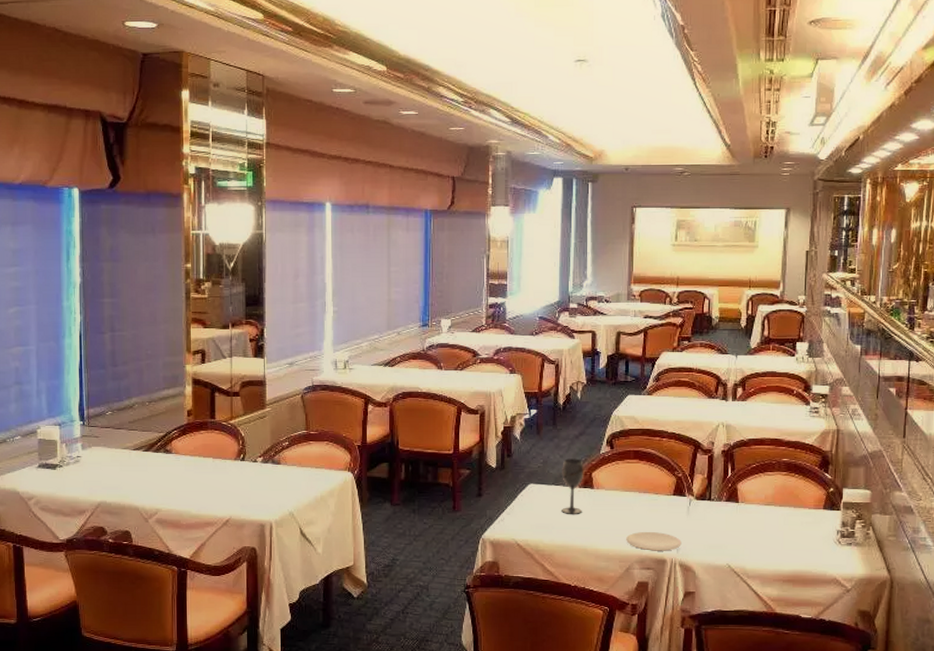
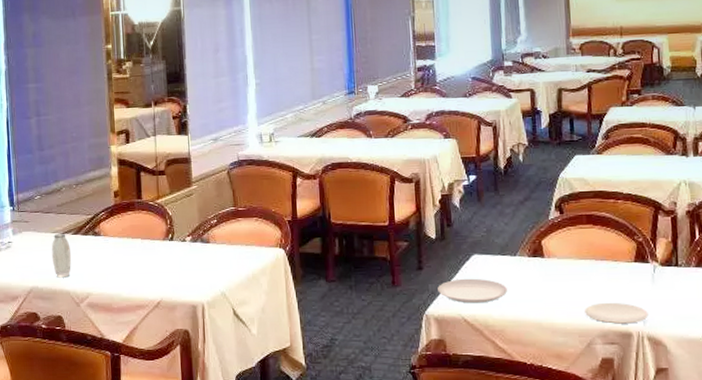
vase: none [121,449,141,493] -> present [51,233,71,278]
plate: none [495,506,558,529] -> present [438,278,507,304]
wine glass: present [562,458,585,514] -> none [507,226,533,286]

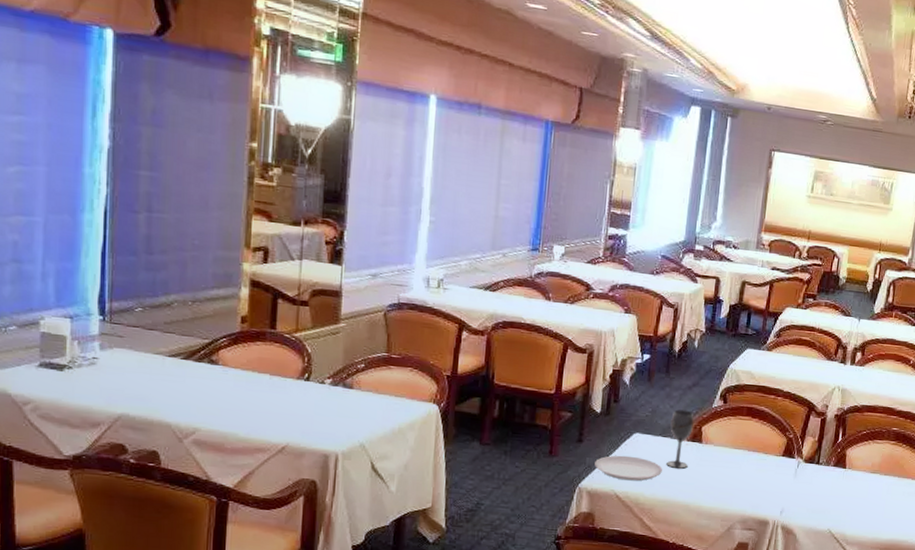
vase: present [51,233,71,278] -> none [151,355,177,408]
wine glass: none [507,226,533,286] -> present [666,409,695,469]
plate: present [585,302,648,324] -> none [730,491,786,513]

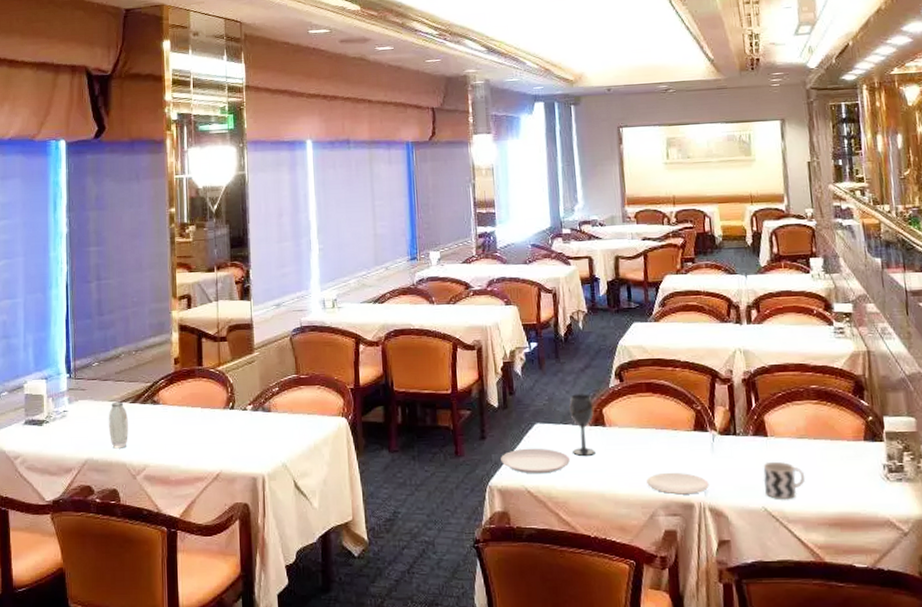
vase: none [151,355,177,408] -> present [108,401,128,449]
plate: none [730,491,786,513] -> present [647,472,709,495]
cup: none [833,490,870,525] -> present [763,461,806,500]

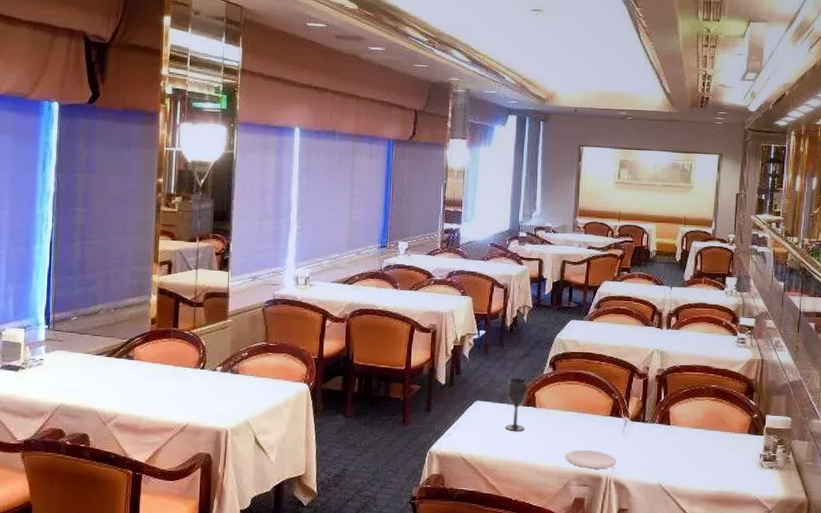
vase: present [108,401,128,449] -> none [83,354,103,397]
plate: present [501,448,570,474] -> none [442,421,502,444]
cup: present [763,461,806,500] -> none [661,446,696,479]

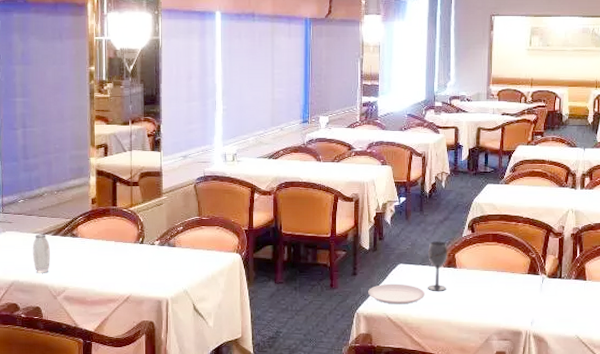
vase: none [83,354,103,397] -> present [32,234,50,273]
plate: none [442,421,502,444] -> present [368,283,425,305]
plate: present [565,449,617,469] -> none [486,306,535,324]

